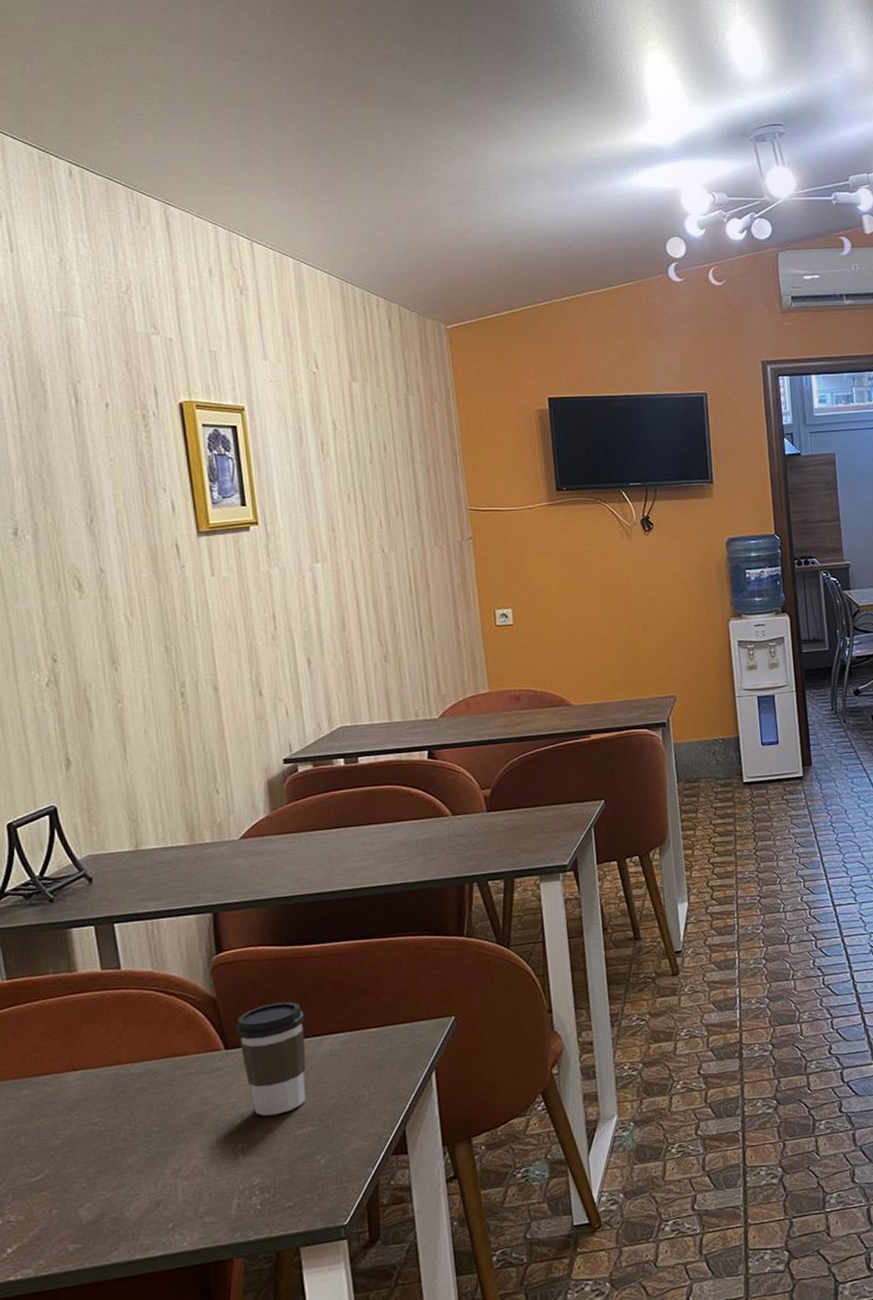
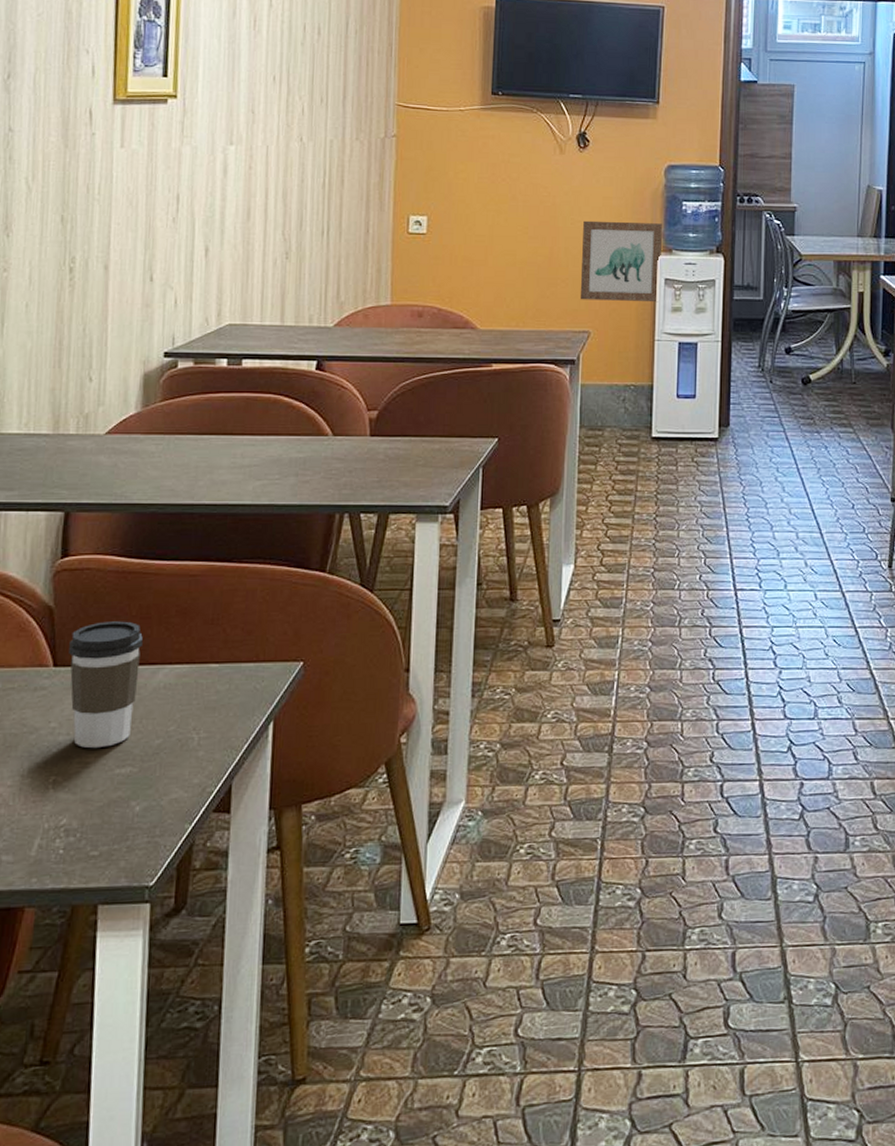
wall art: none [657,592,735,669] -> present [580,220,663,303]

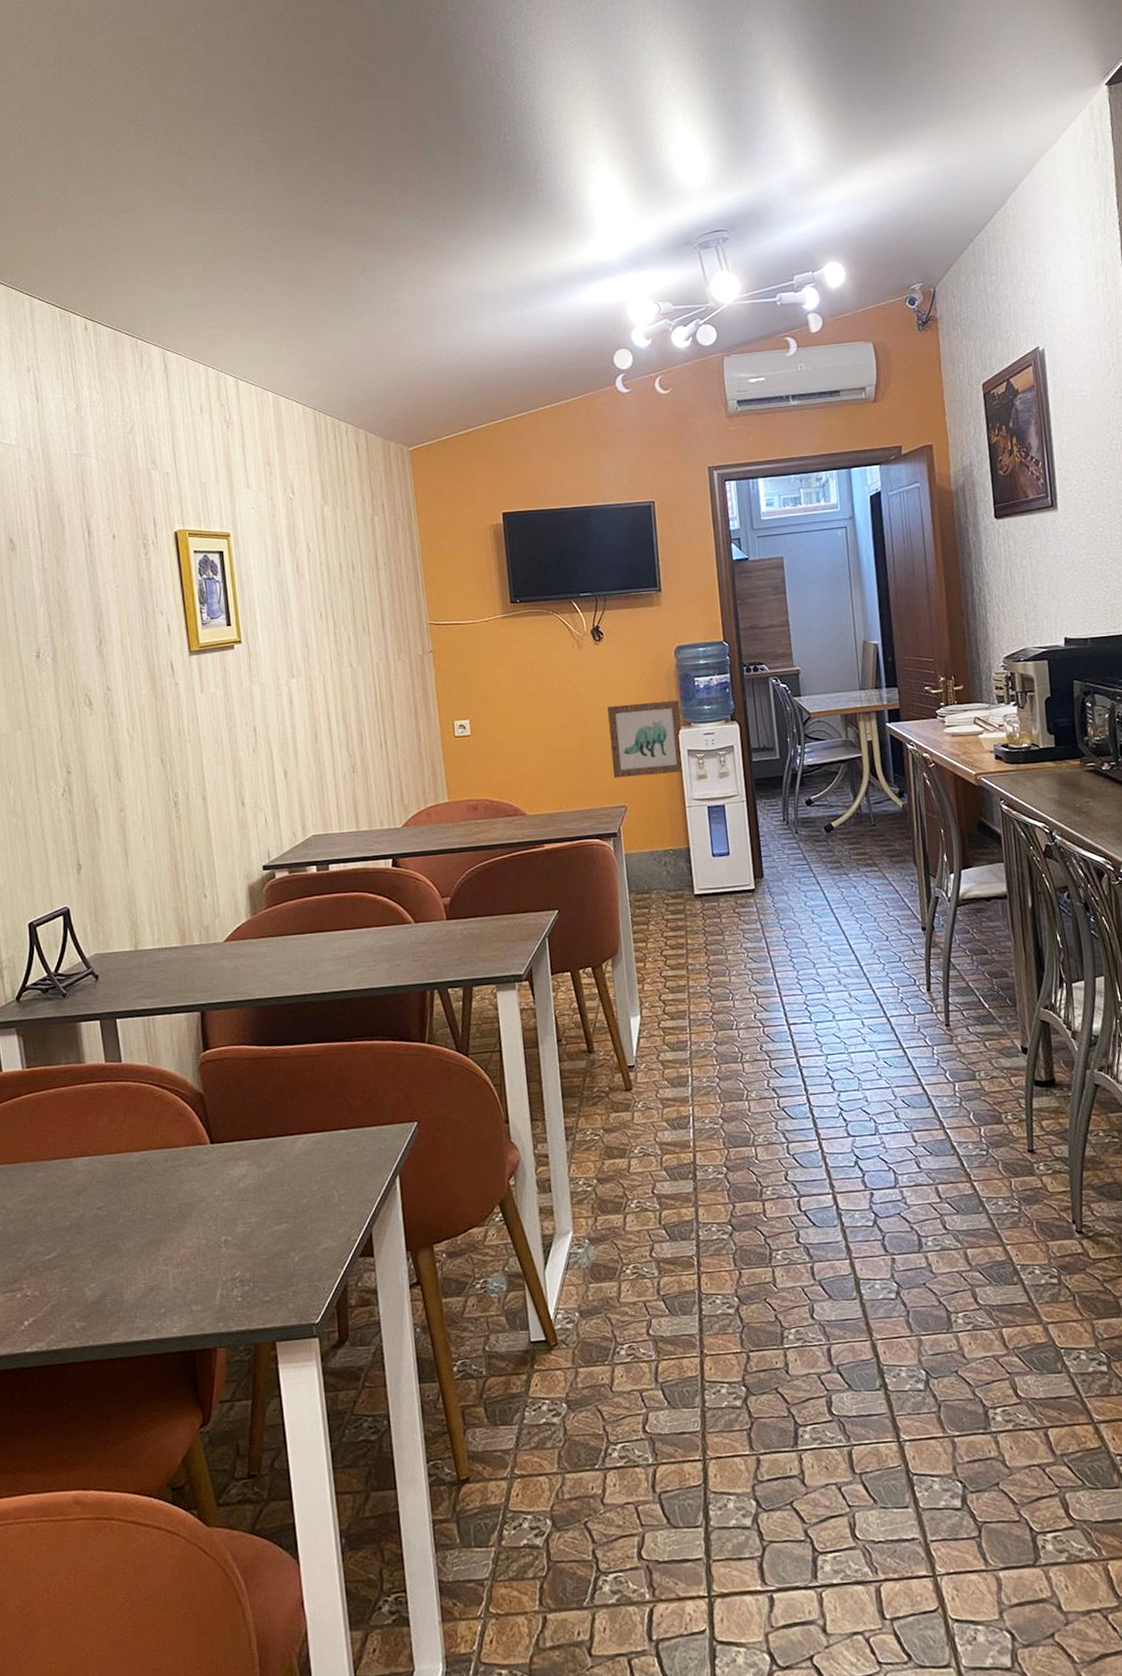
coffee cup: present [69,621,143,749] -> none [221,1100,282,1211]

